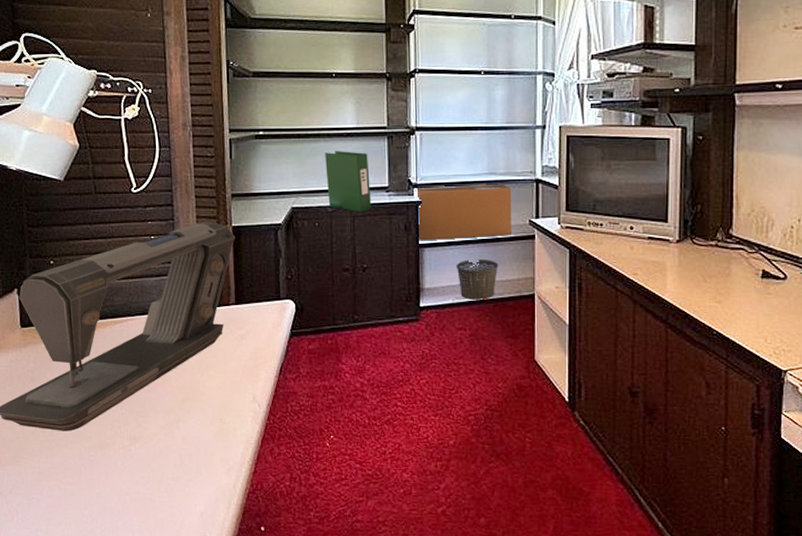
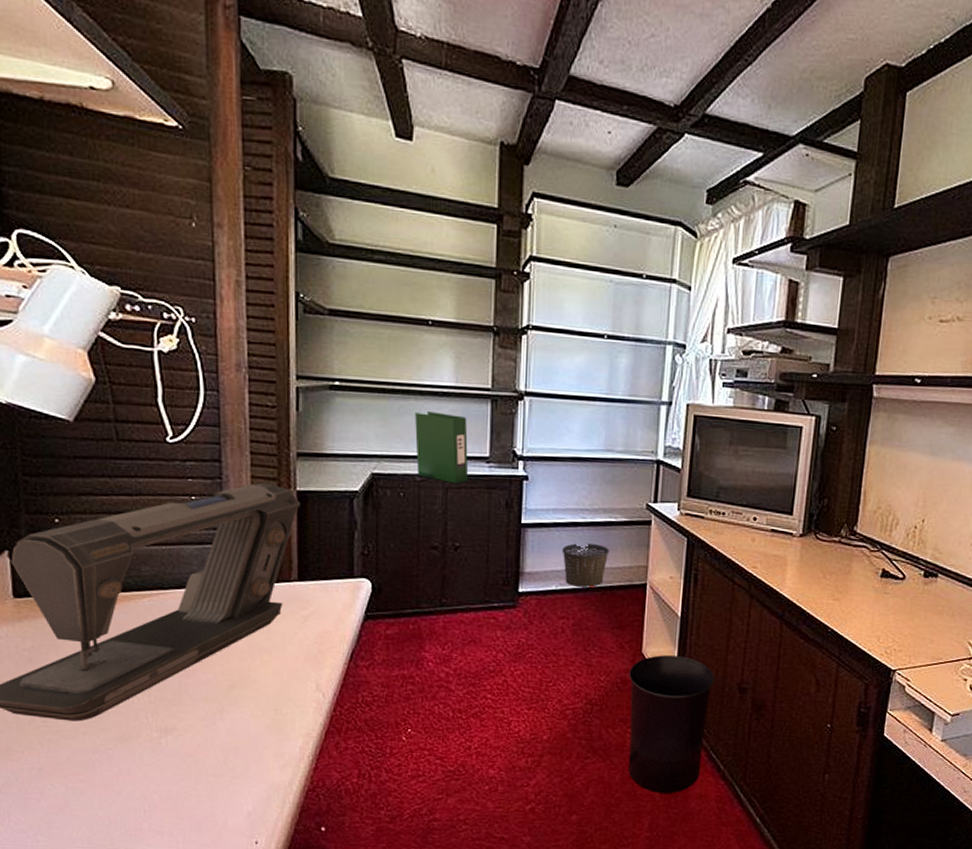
box: present [416,183,512,241] -> none [519,458,630,521]
waste bin: none [524,361,606,497] -> present [628,655,715,793]

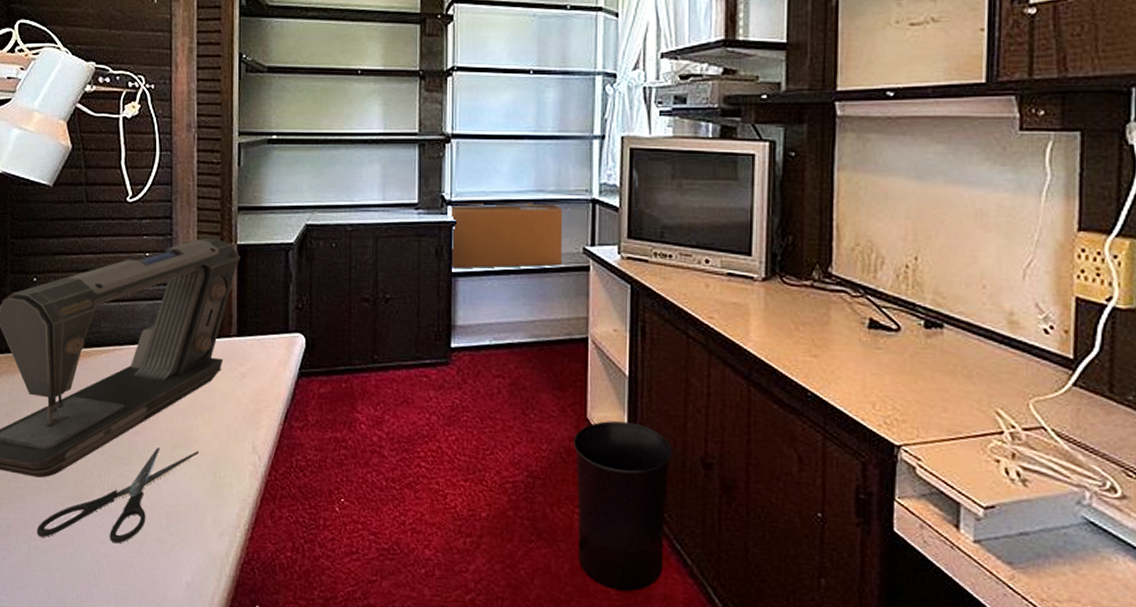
scissors: none [74,689,258,780] -> present [36,448,199,544]
binder: present [415,410,469,485] -> none [346,158,398,233]
box: none [519,458,630,521] -> present [449,202,563,269]
basket: present [562,542,610,587] -> none [494,292,546,342]

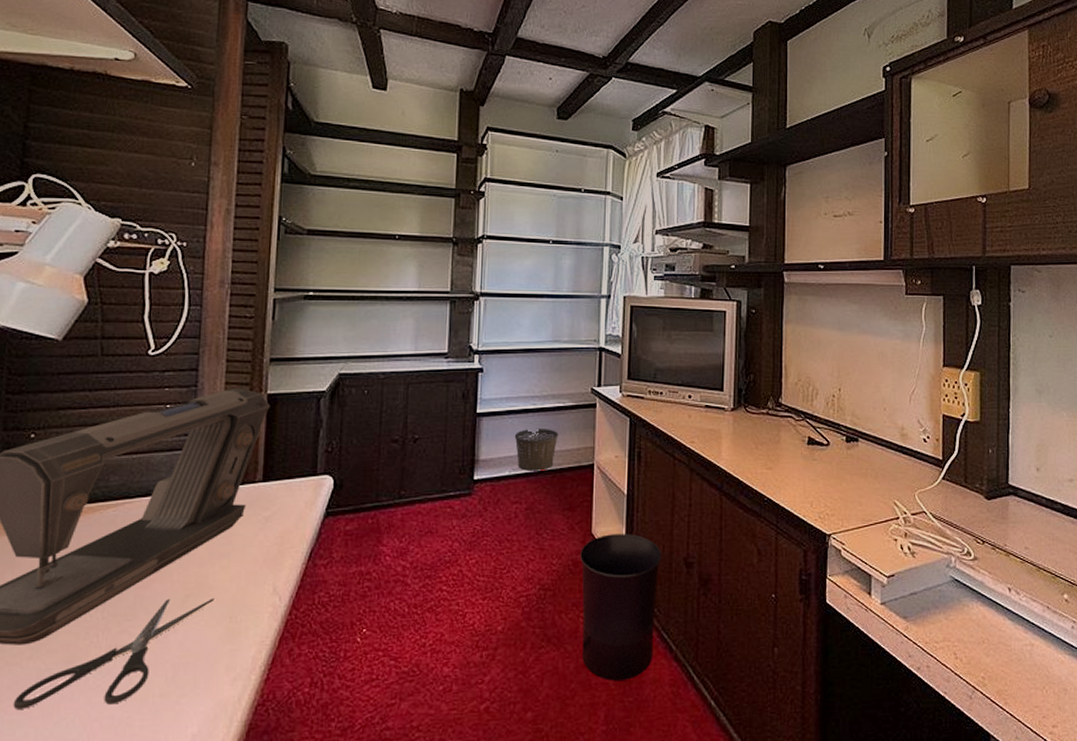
box: present [449,202,563,269] -> none [474,351,575,410]
basket: none [494,292,546,342] -> present [514,427,559,471]

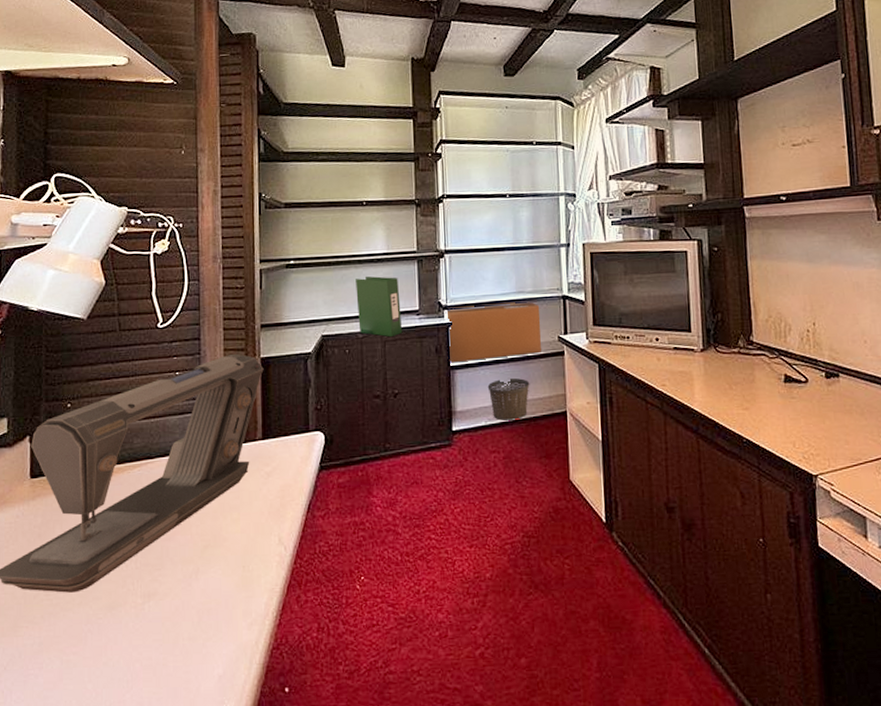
scissors: present [13,598,214,709] -> none [69,549,228,650]
binder: none [380,313,429,380] -> present [356,276,403,337]
box: none [474,351,575,410] -> present [447,301,542,363]
waste bin: present [580,534,662,680] -> none [560,480,642,627]

